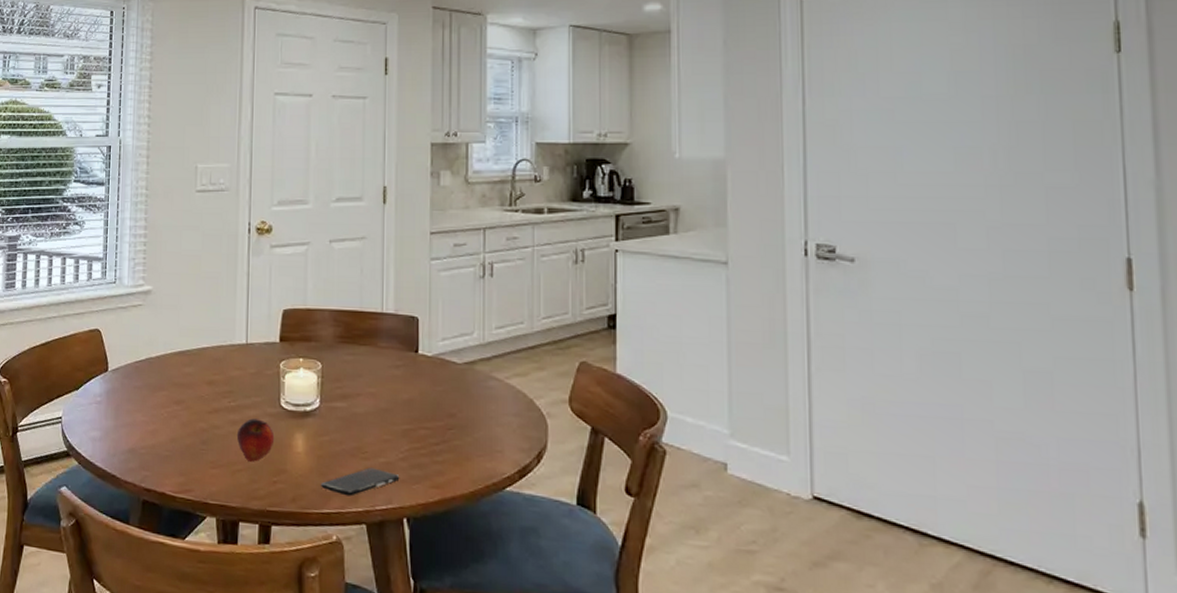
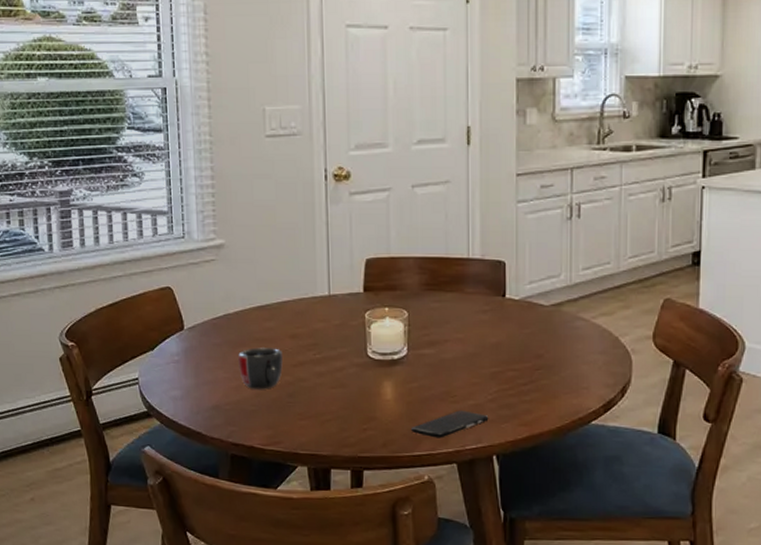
mug: none [156,392,199,435] -> present [238,348,283,390]
apple: present [236,418,275,462] -> none [323,369,363,412]

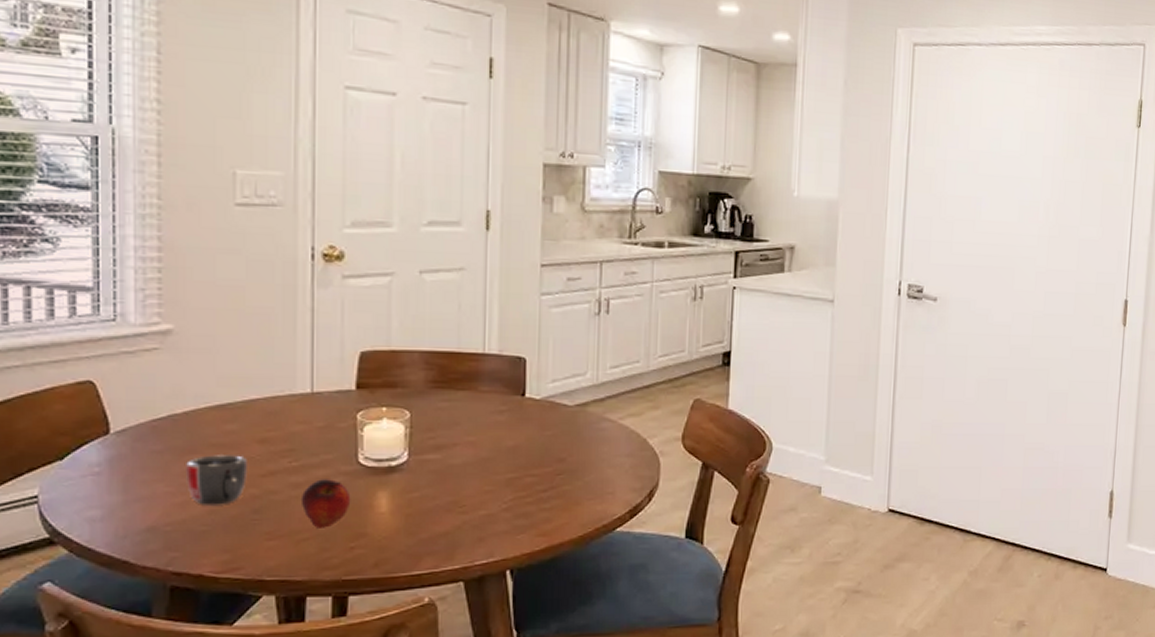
apple: none [323,369,363,412] -> present [300,479,351,528]
smartphone: present [411,410,489,438] -> none [410,522,503,554]

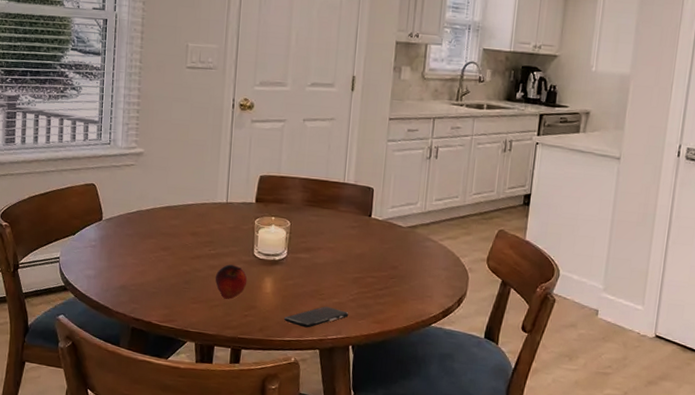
mug: present [186,455,247,505] -> none [145,240,183,276]
smartphone: none [410,522,503,554] -> present [284,306,349,328]

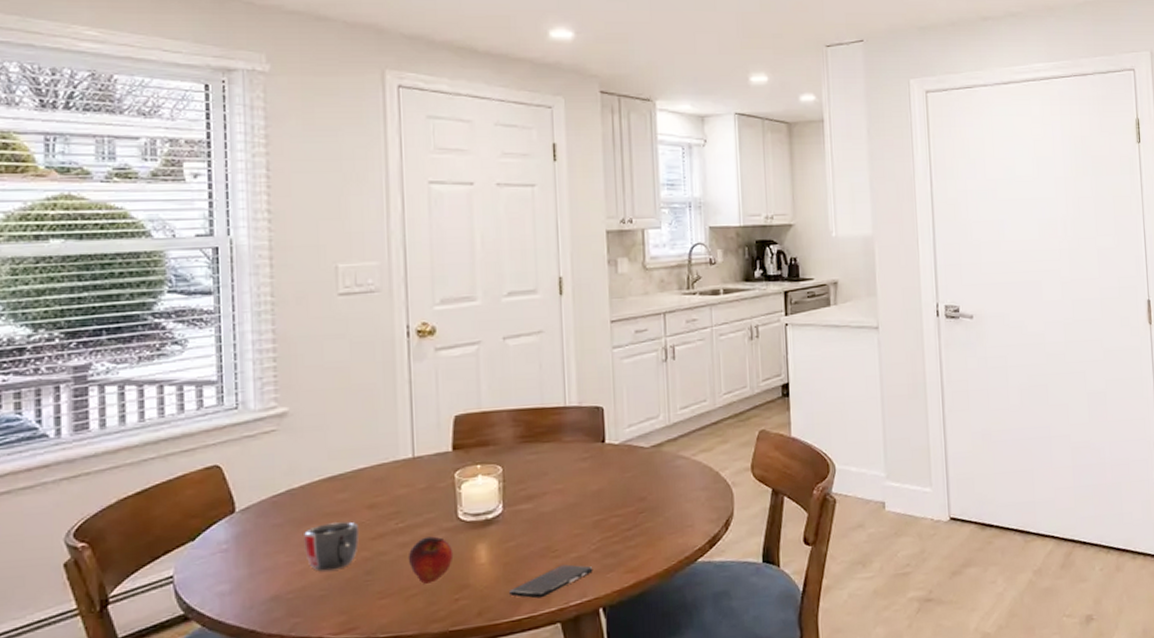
mug: none [145,240,183,276] -> present [304,521,359,571]

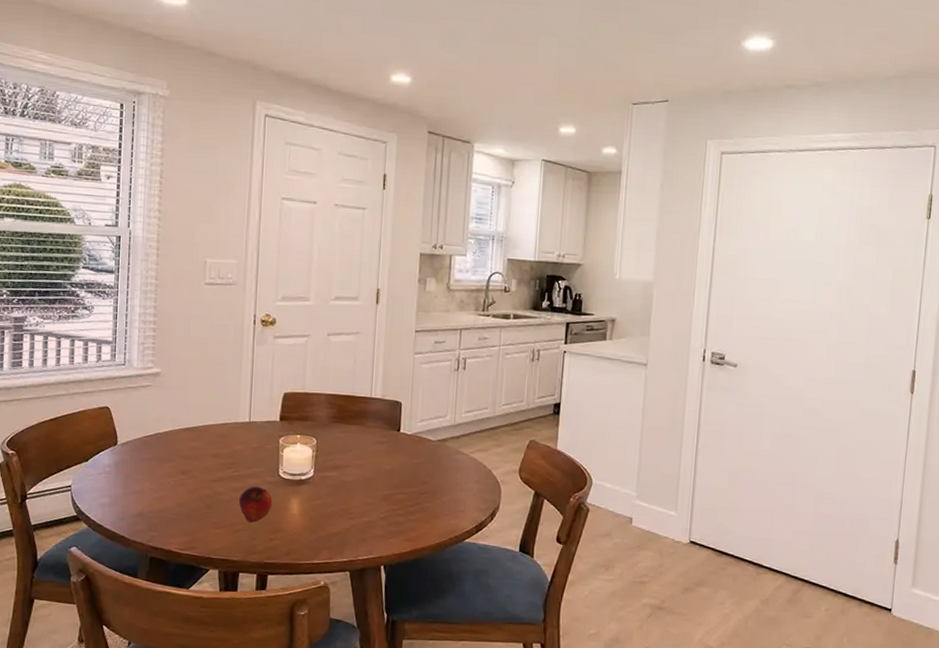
mug: present [304,521,359,571] -> none [164,463,204,501]
smartphone: present [509,564,593,599] -> none [312,526,380,549]

